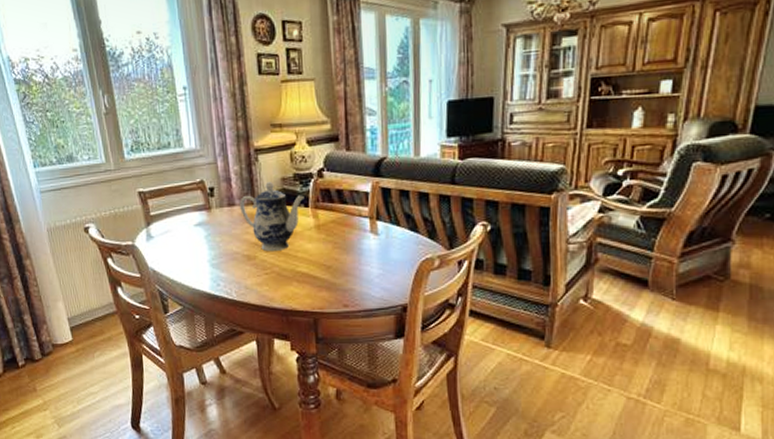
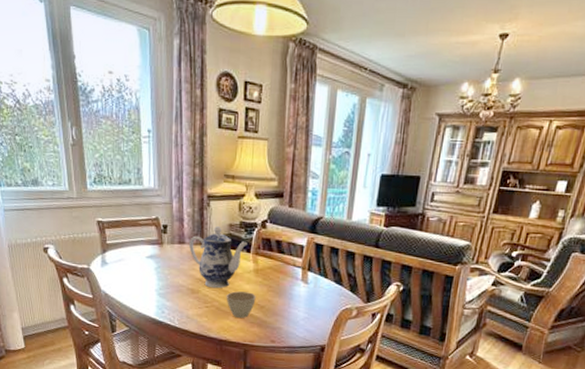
cup: none [287,252,321,282] -> present [226,291,256,318]

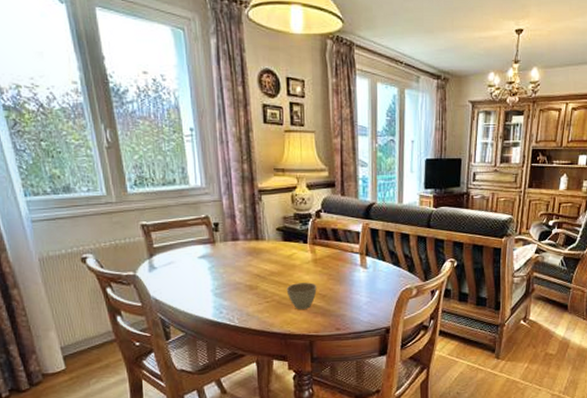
teapot: present [189,226,248,289] -> none [243,220,304,283]

